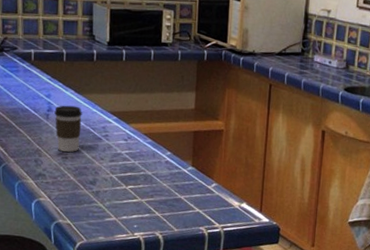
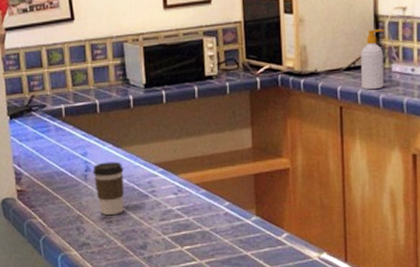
soap bottle: none [289,24,312,74] -> present [361,29,385,90]

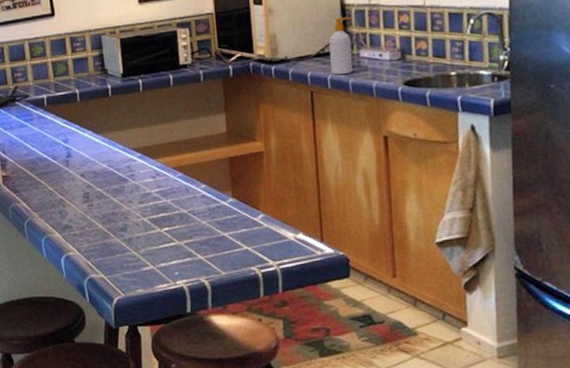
coffee cup: present [93,161,125,215] -> none [74,147,105,199]

